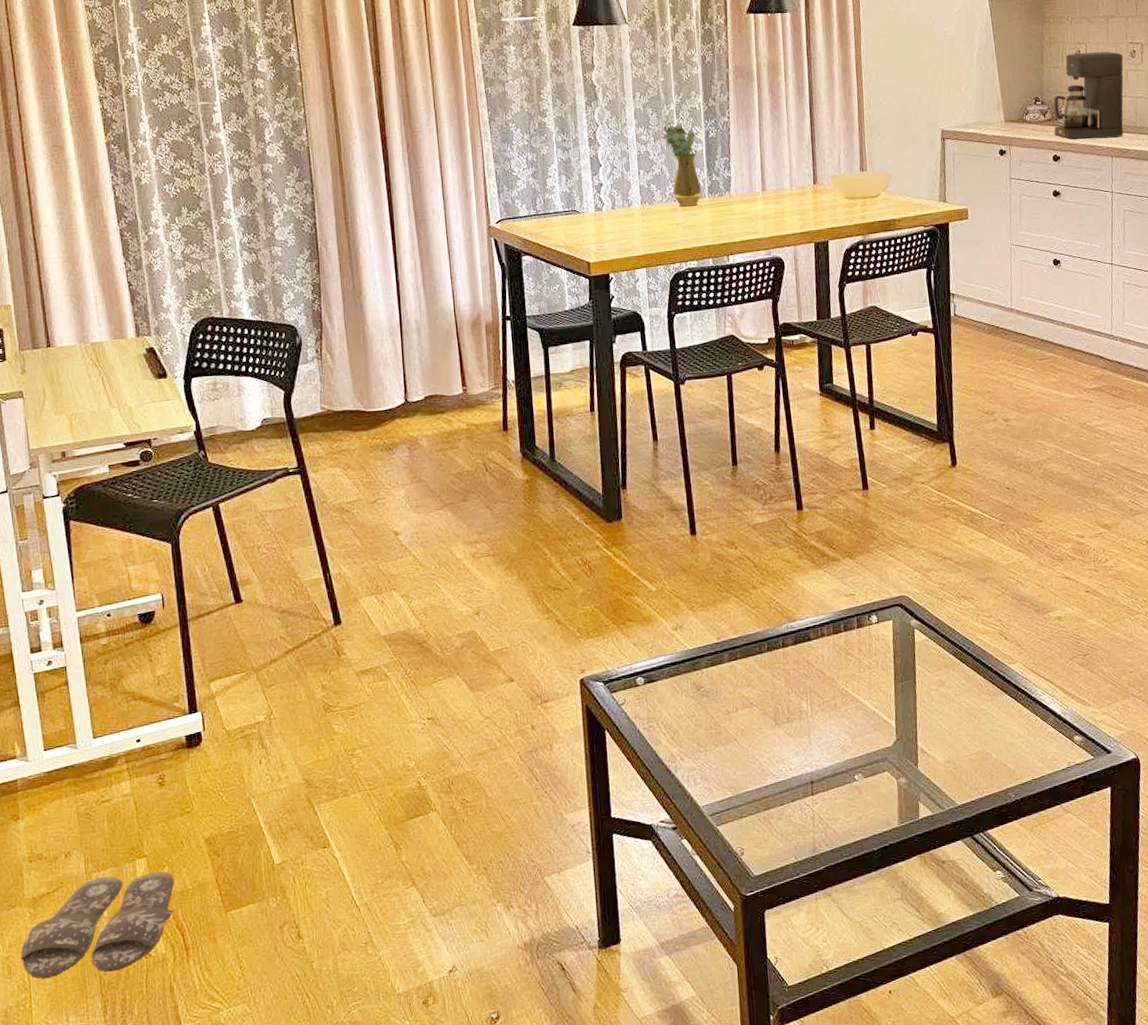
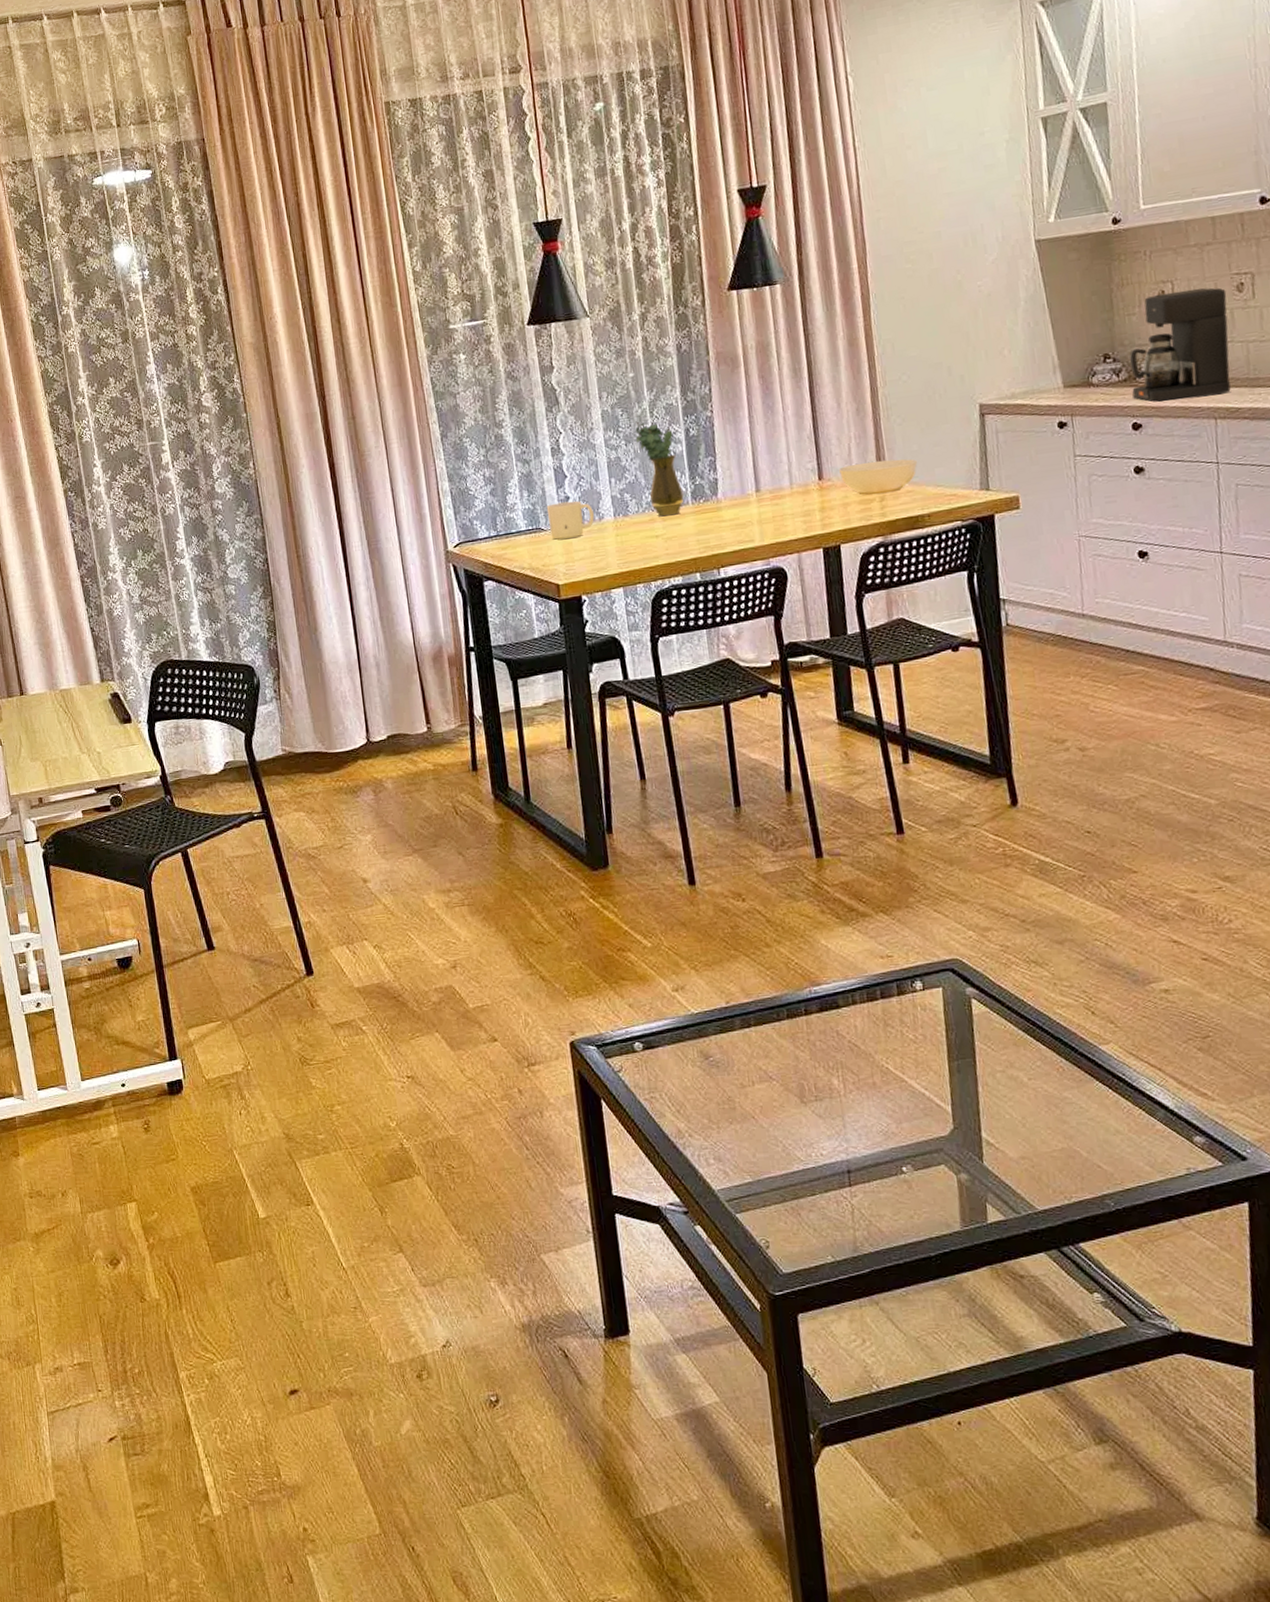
slippers: present [20,871,174,979] -> none [27,1216,165,1312]
mug: none [582,187,624,222] -> present [546,500,594,540]

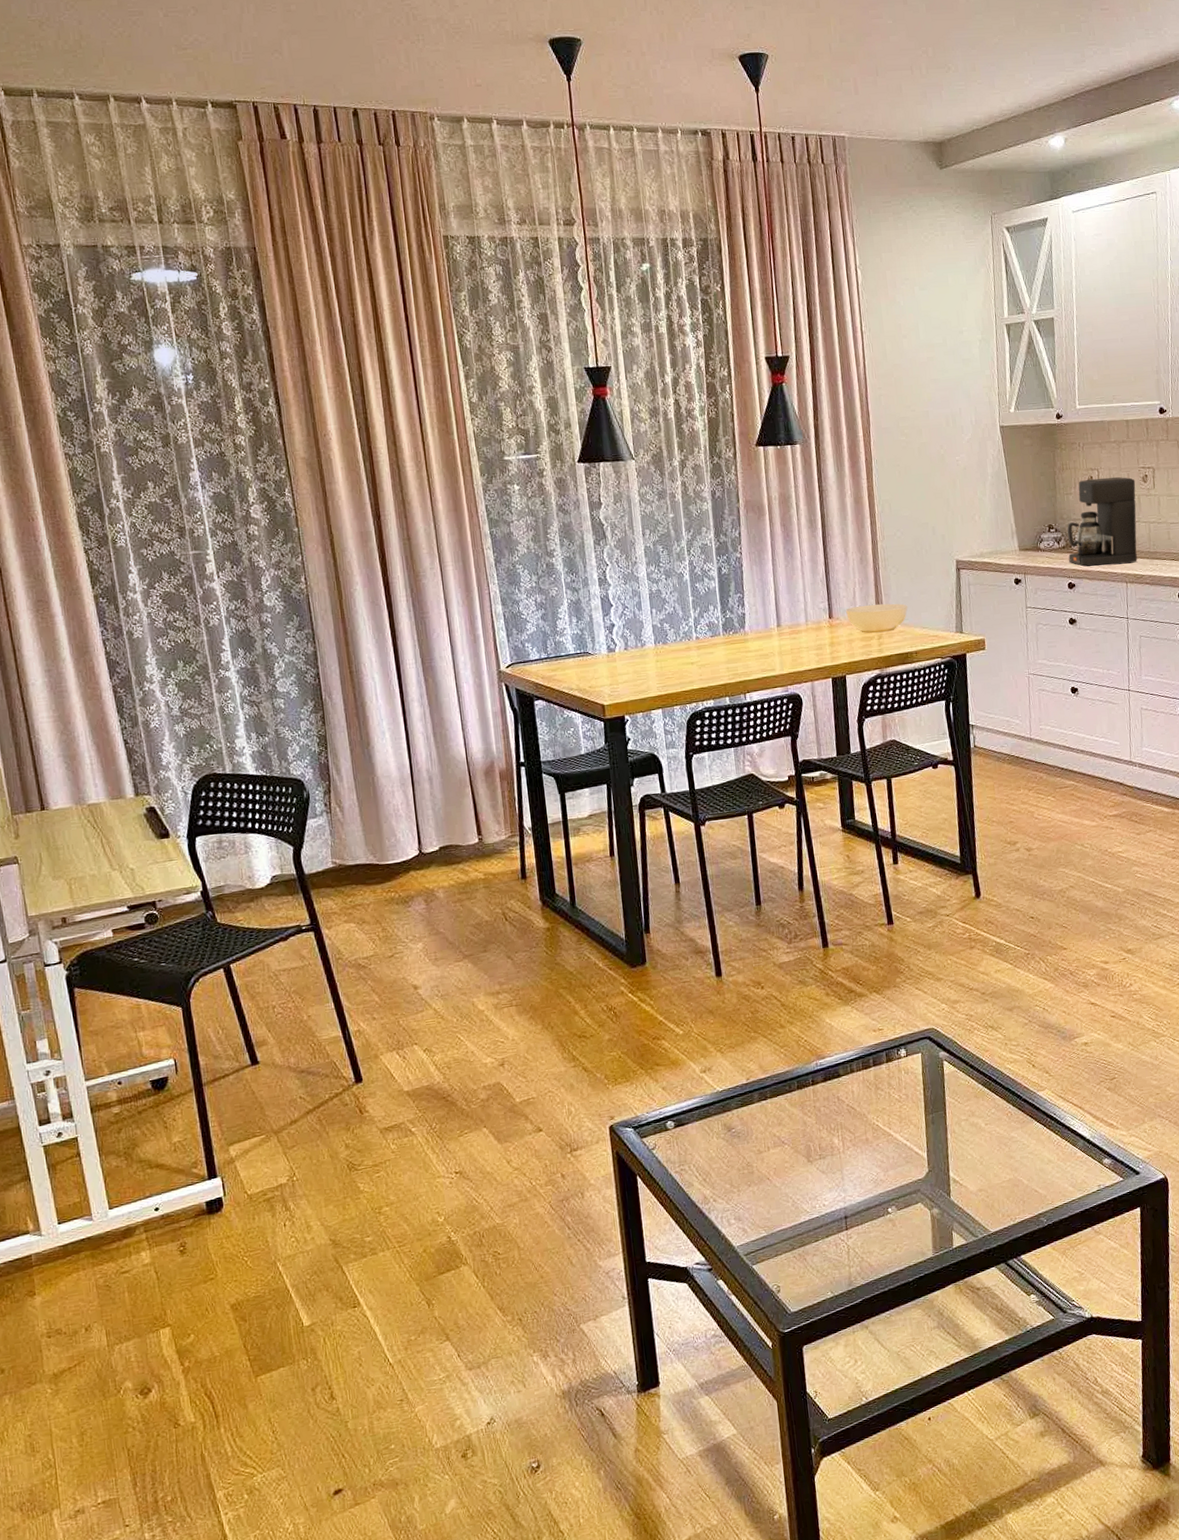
mug: present [546,500,594,540] -> none [593,628,637,664]
vase: present [635,421,684,517] -> none [674,558,716,646]

